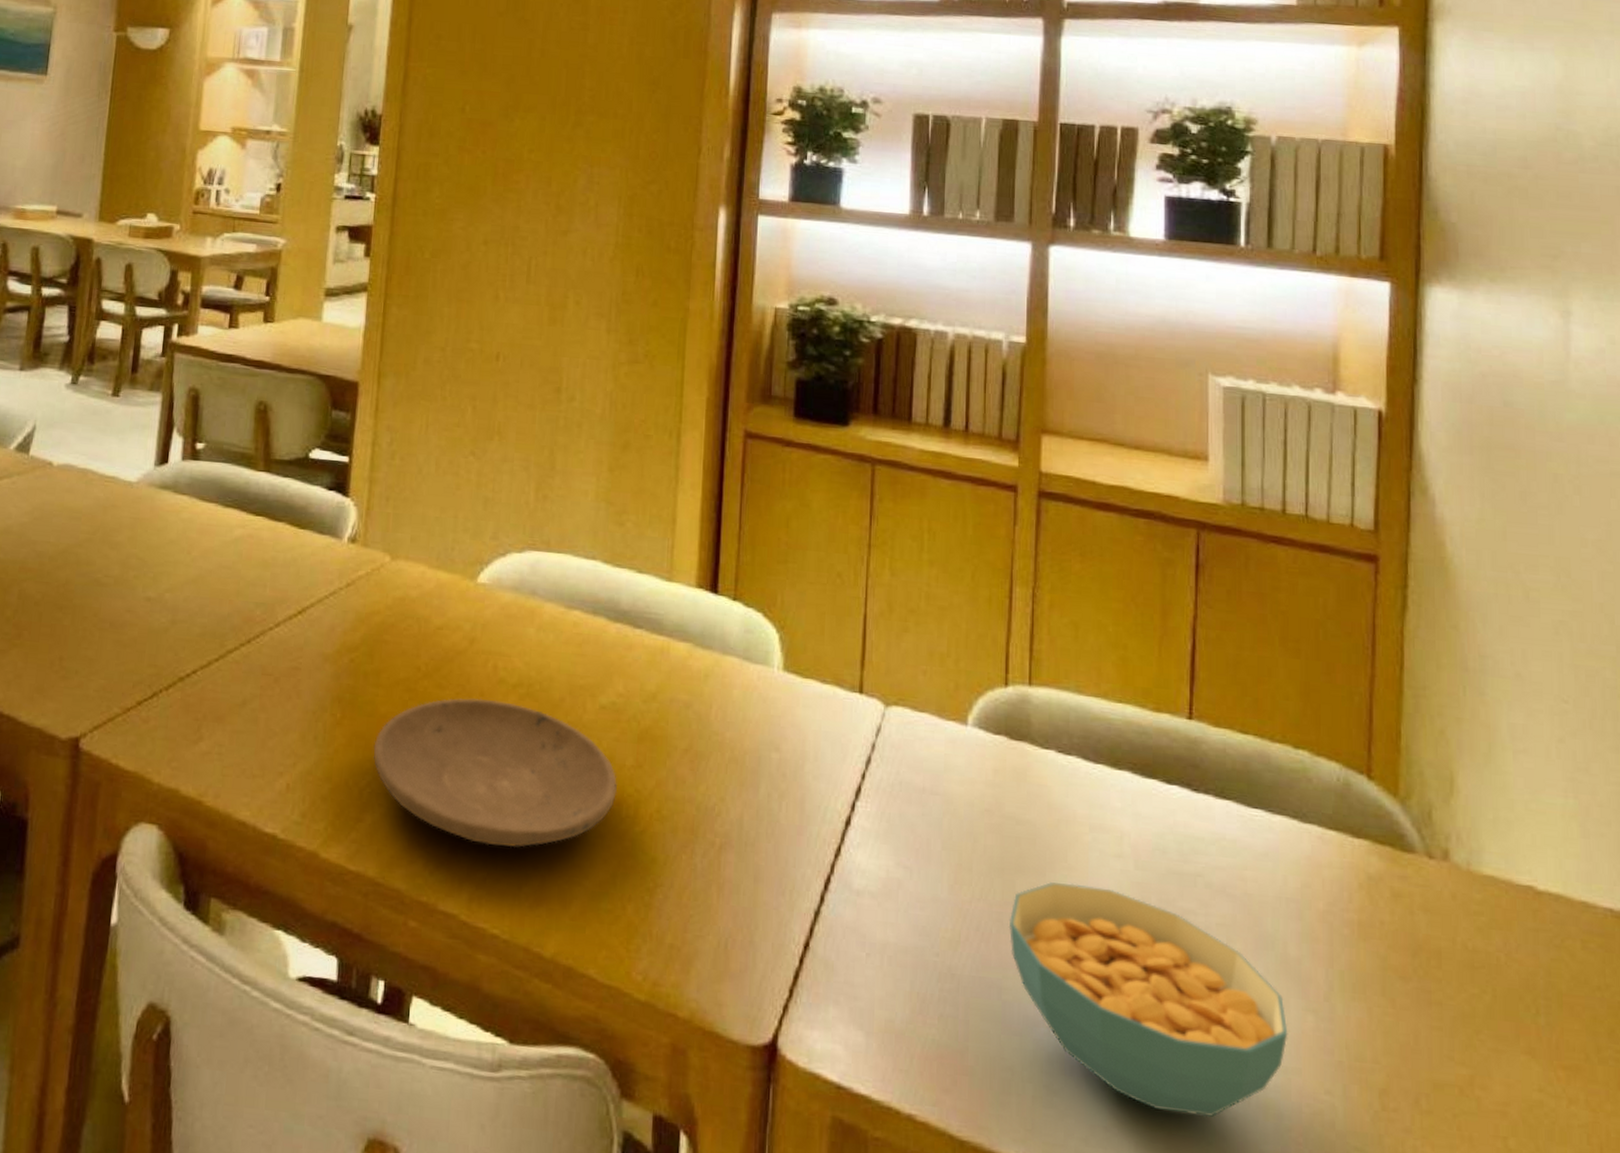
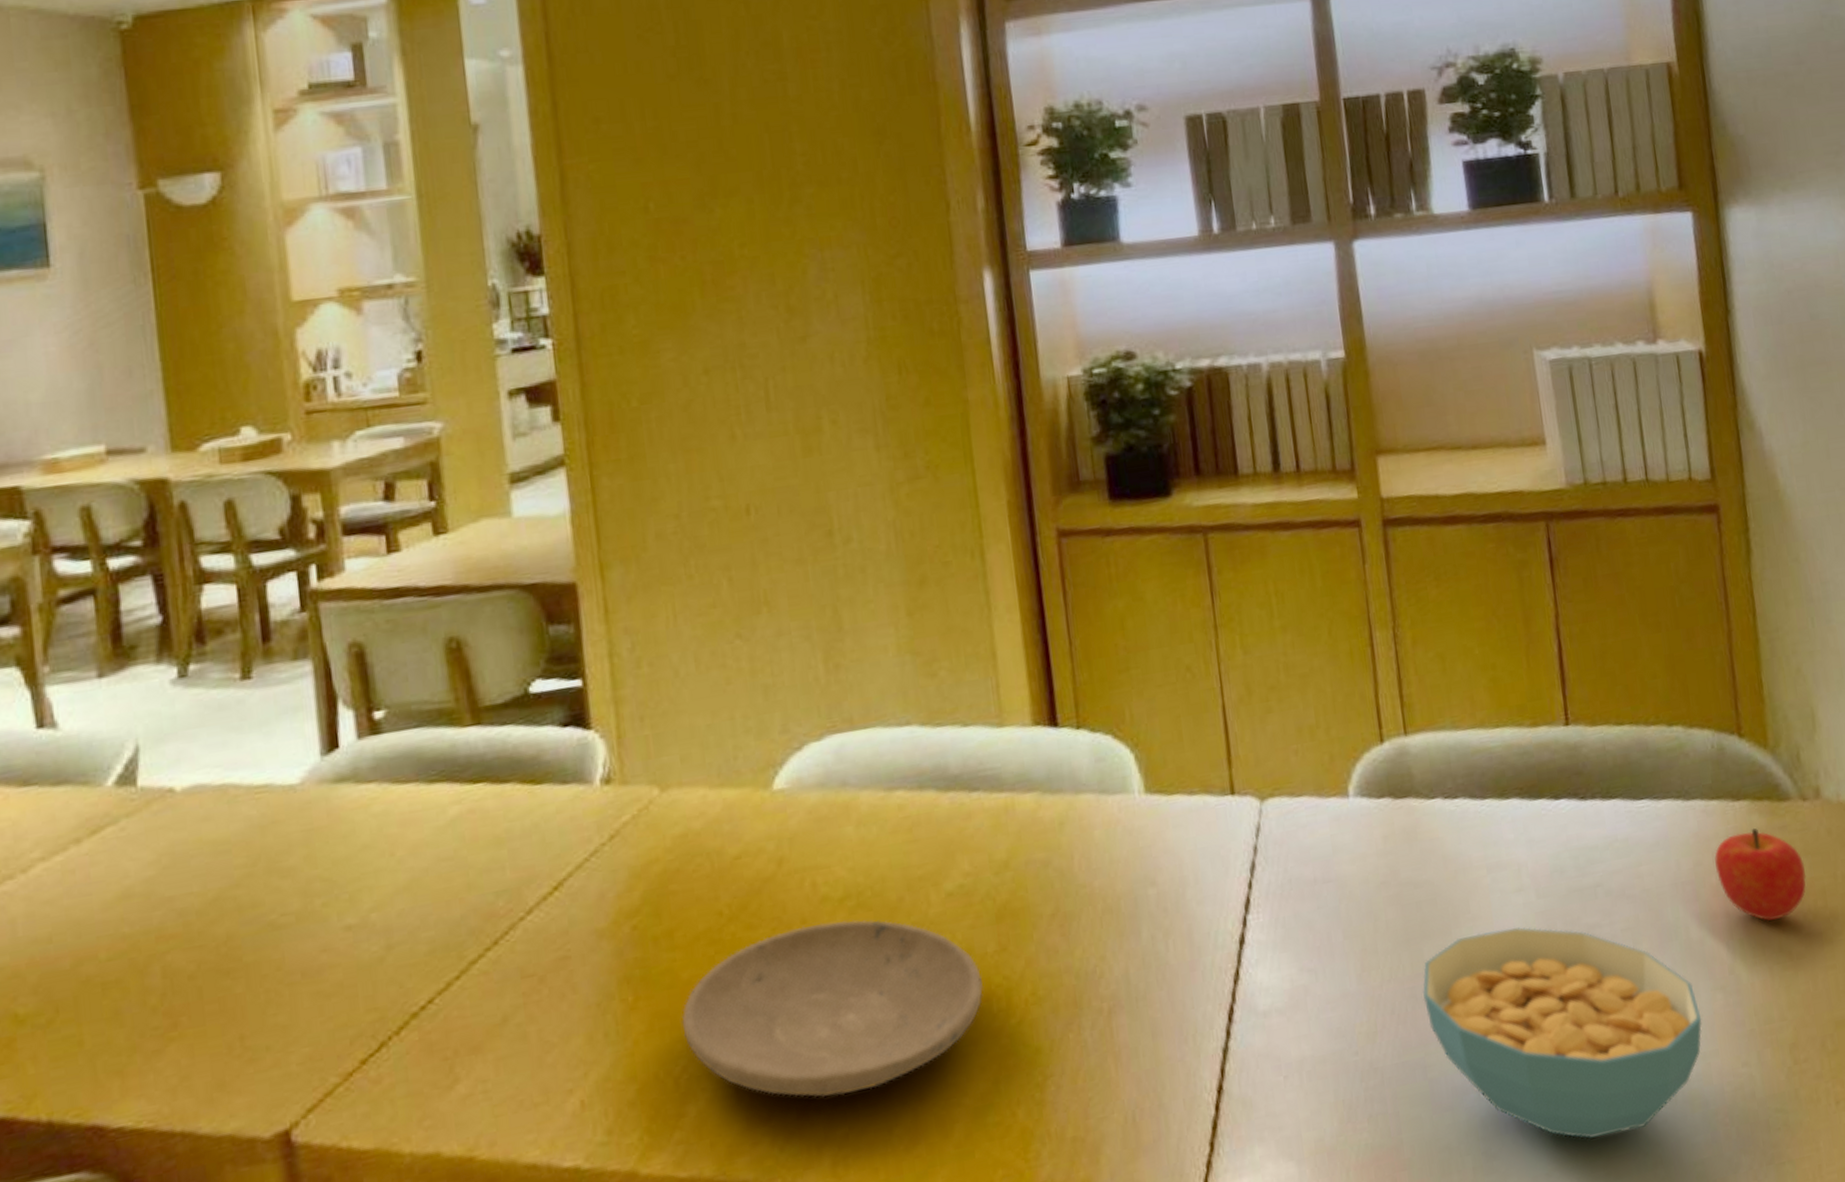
fruit: none [1325,868,1422,965] -> present [1714,827,1807,921]

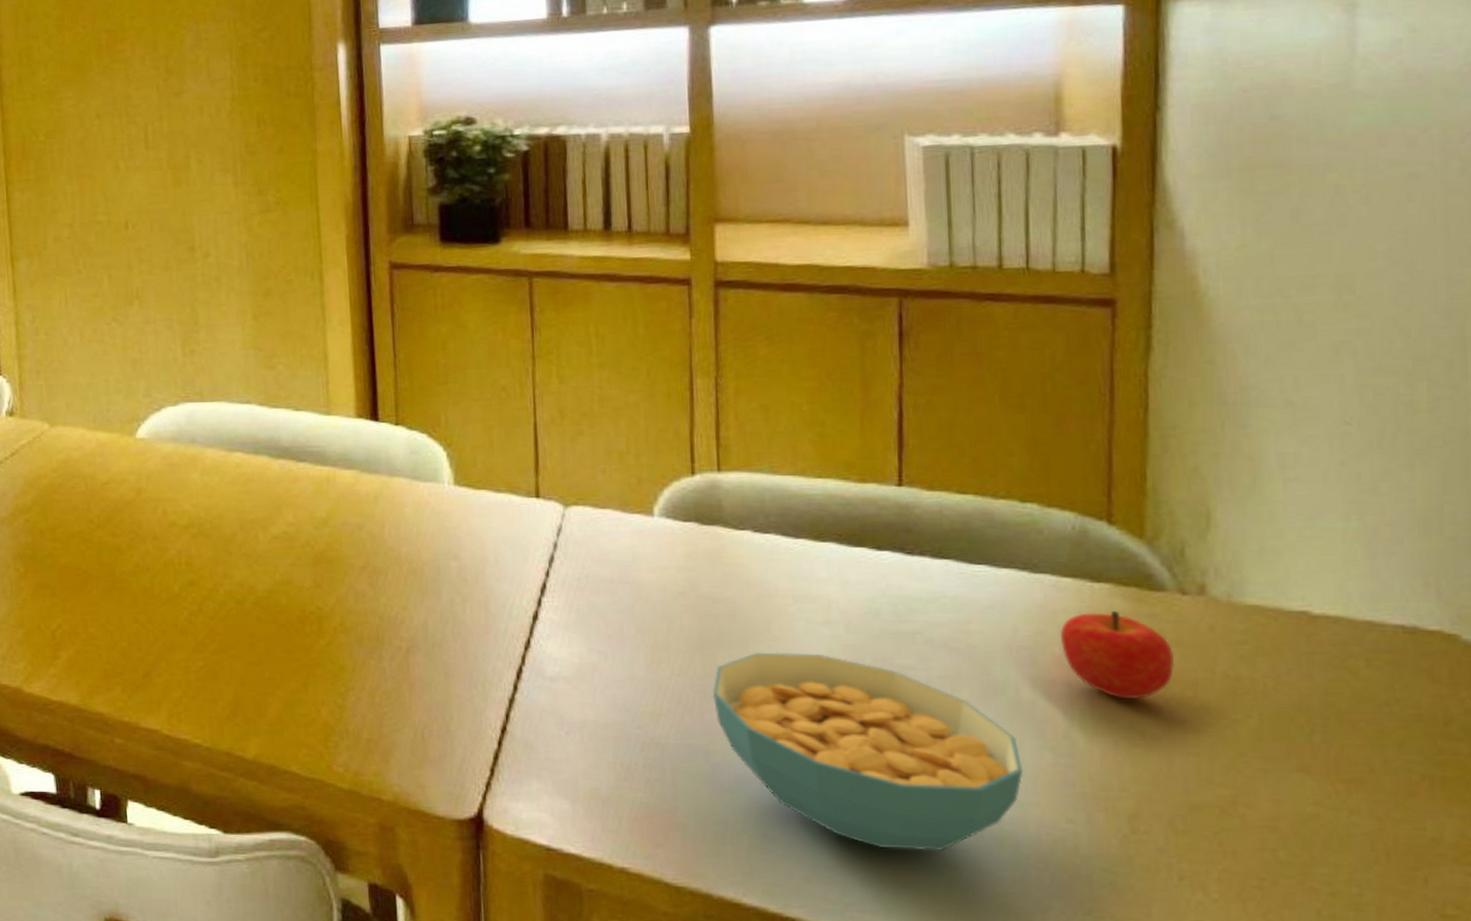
plate: present [681,919,983,1097] -> none [59,541,298,669]

